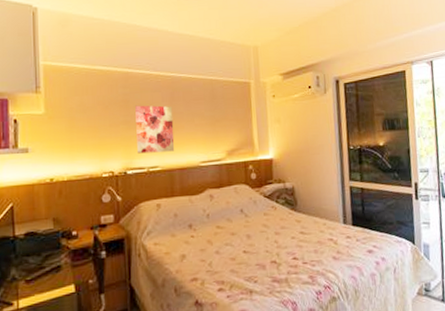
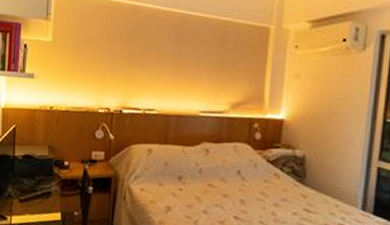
wall art: present [135,105,175,154] -> none [135,42,178,96]

